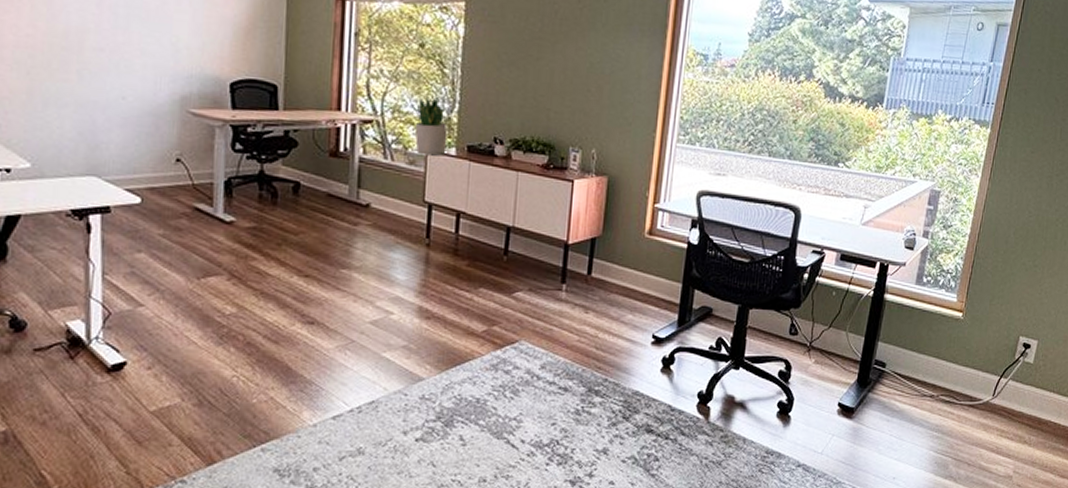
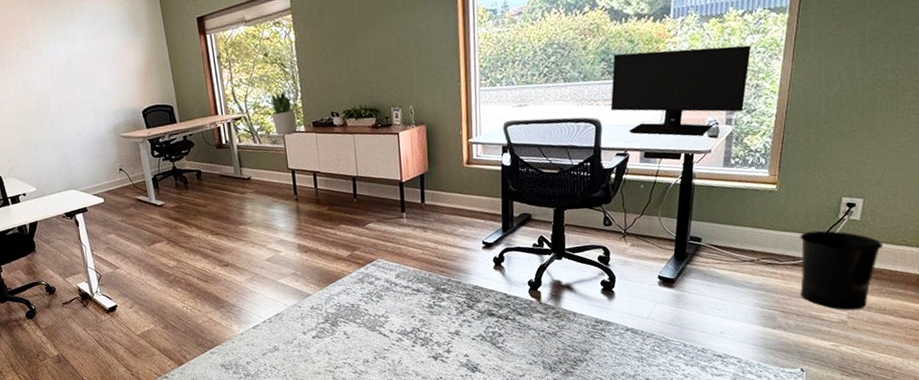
computer monitor: none [812,135,954,245] -> present [610,45,751,137]
waste bin: none [973,370,1050,463] -> present [800,230,883,310]

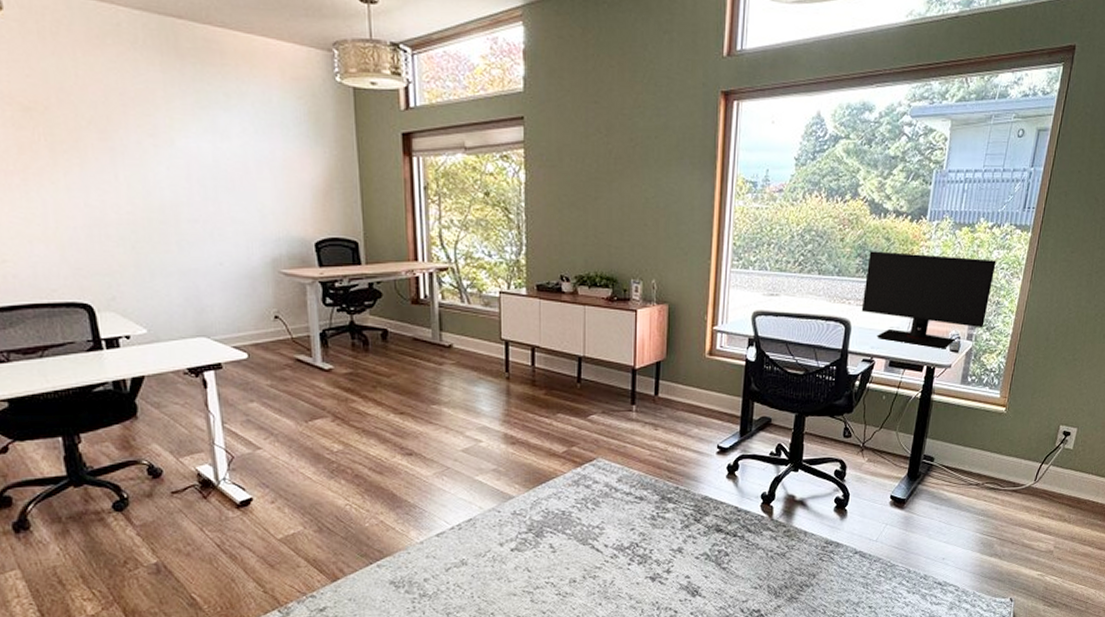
planter: present [270,89,298,136] -> none [486,239,518,297]
waste bin: present [800,230,883,310] -> none [1016,457,1089,539]

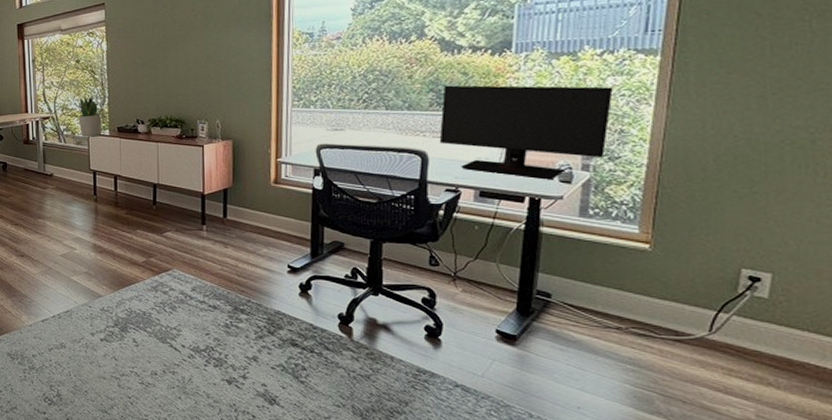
planter: none [486,239,518,297] -> present [78,94,102,137]

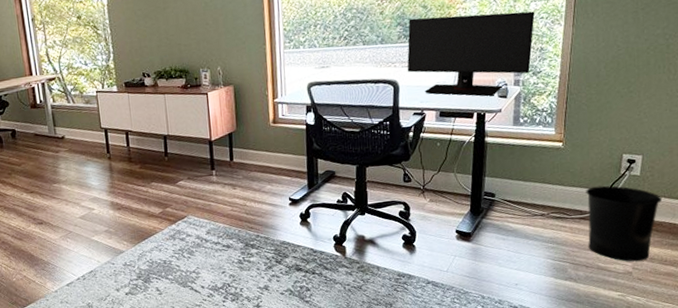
planter: present [78,94,102,137] -> none [83,50,110,96]
waste bin: none [684,303,803,407] -> present [586,185,662,261]

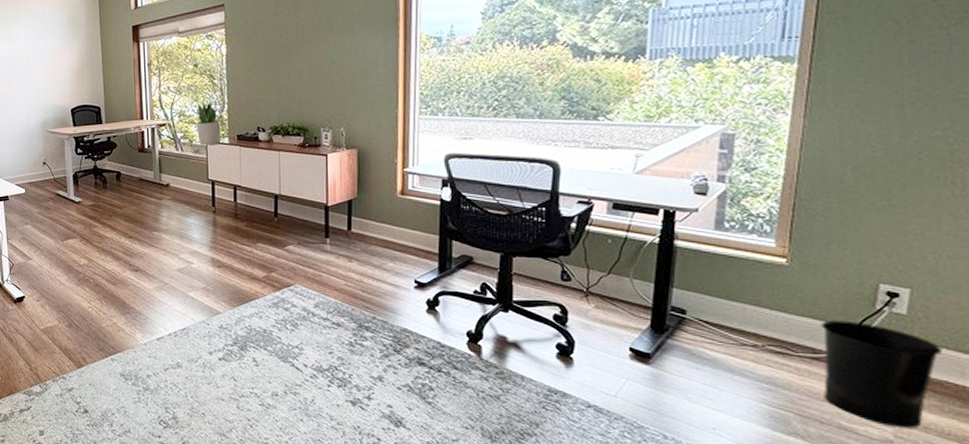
planter: none [83,50,110,96] -> present [196,100,221,145]
computer monitor: present [407,11,535,97] -> none [571,92,749,192]

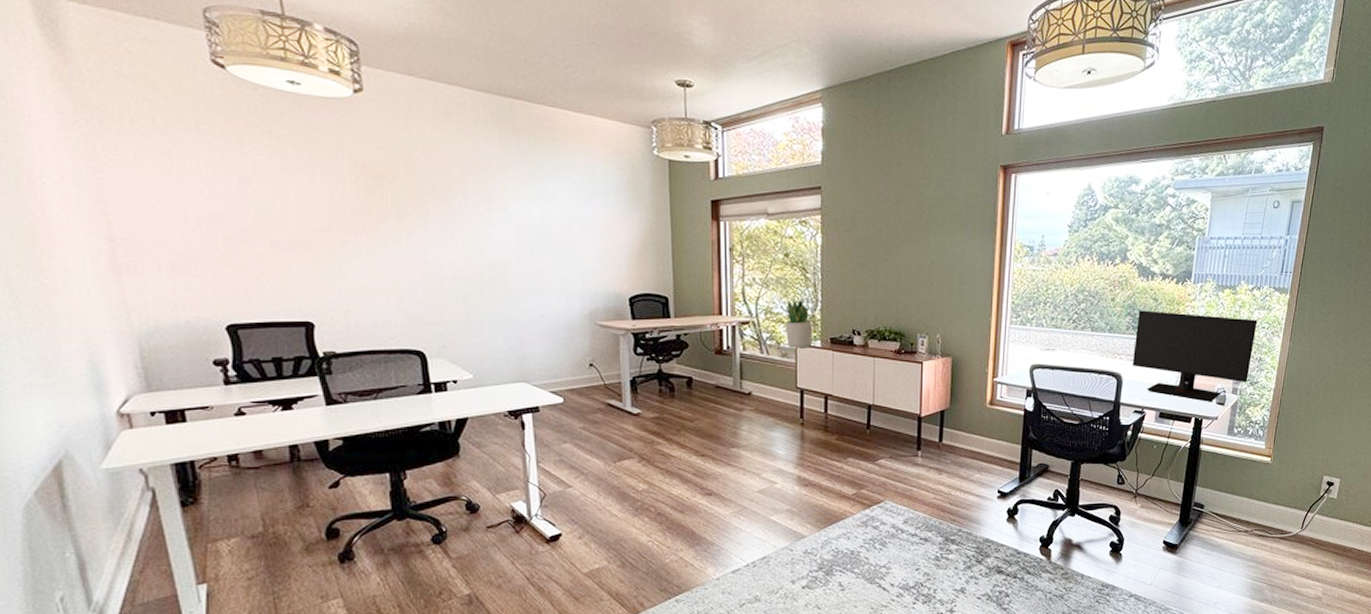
computer monitor: none [571,92,749,192] -> present [1132,310,1257,402]
waste bin: present [821,320,942,427] -> none [1285,506,1353,586]

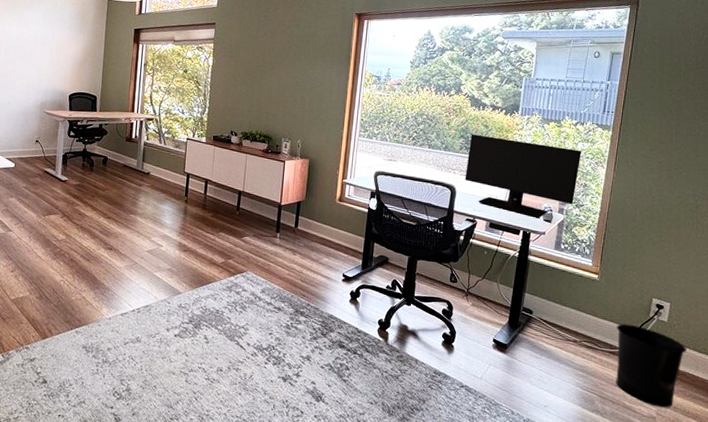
planter: present [785,296,813,348] -> none [179,102,201,142]
waste bin: none [1285,506,1353,586] -> present [616,323,686,407]

